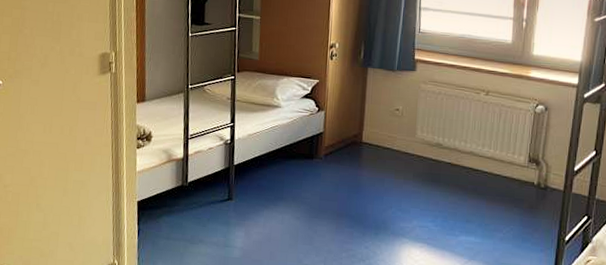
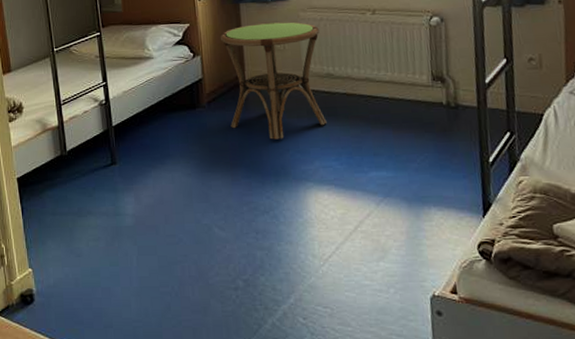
side table: none [342,88,436,197] -> present [220,22,327,140]

